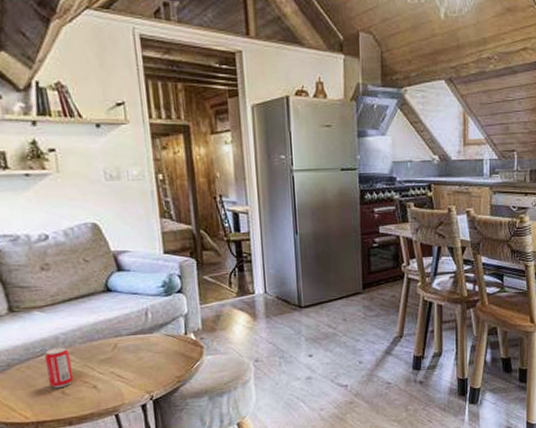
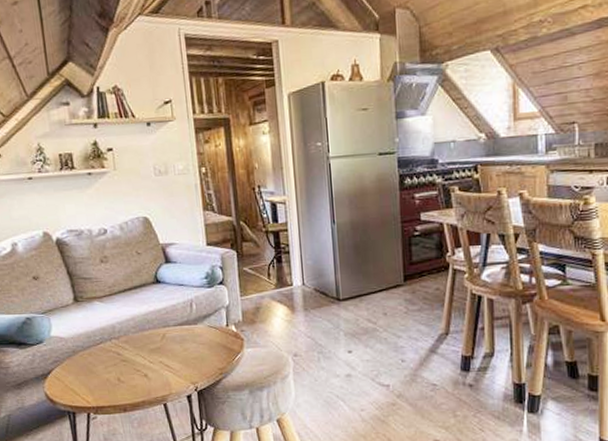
beverage can: present [44,347,74,389] -> none [103,336,128,376]

